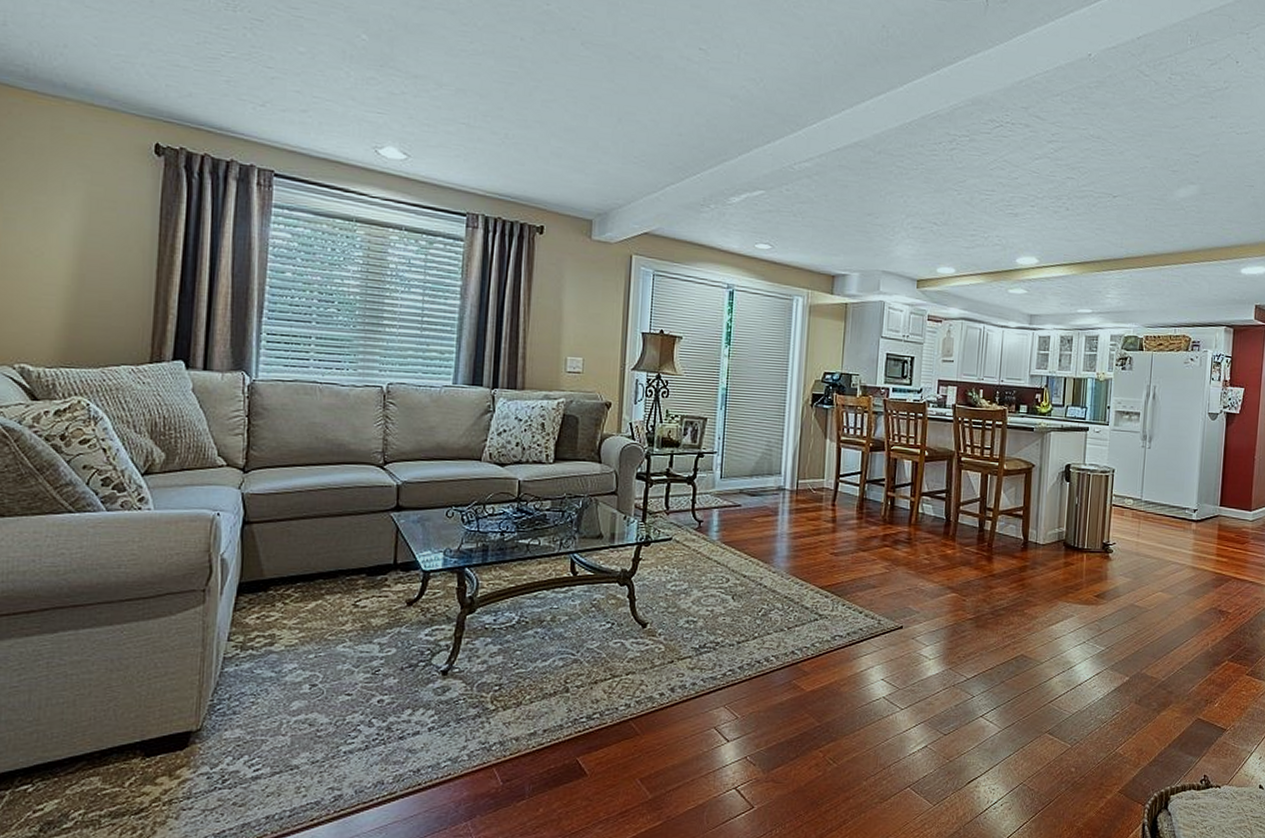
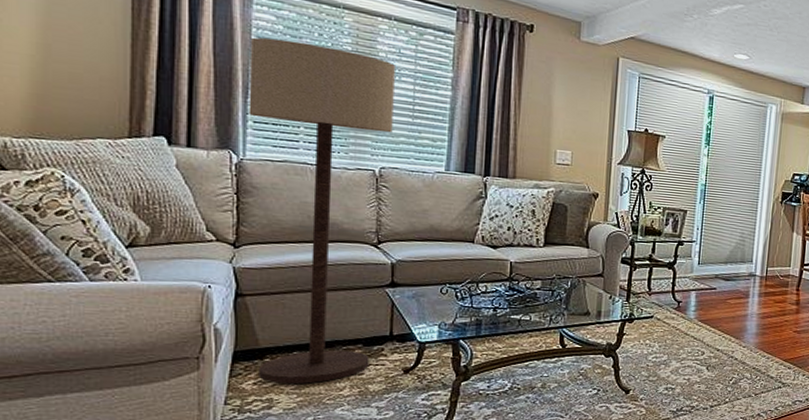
floor lamp: none [262,255,405,619] -> present [248,37,395,385]

